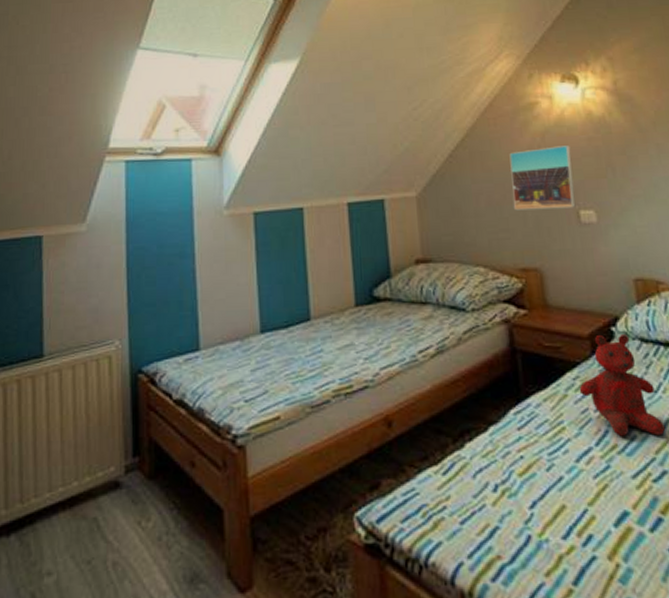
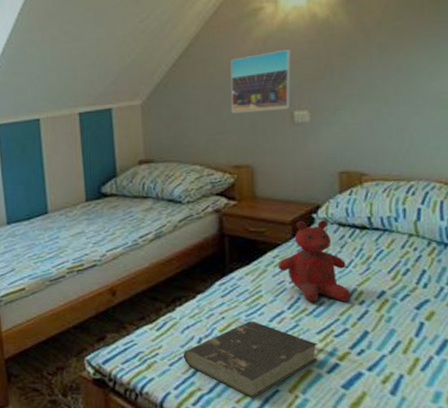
book: none [476,461,637,569] -> present [183,321,318,398]

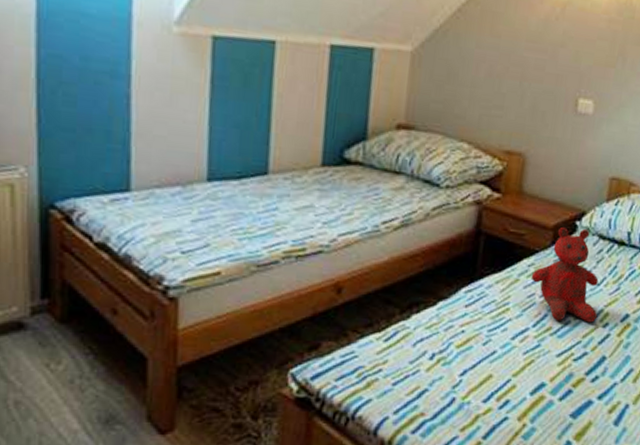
book: present [183,321,318,398] -> none [410,337,555,426]
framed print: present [230,49,292,114] -> none [513,19,589,95]

